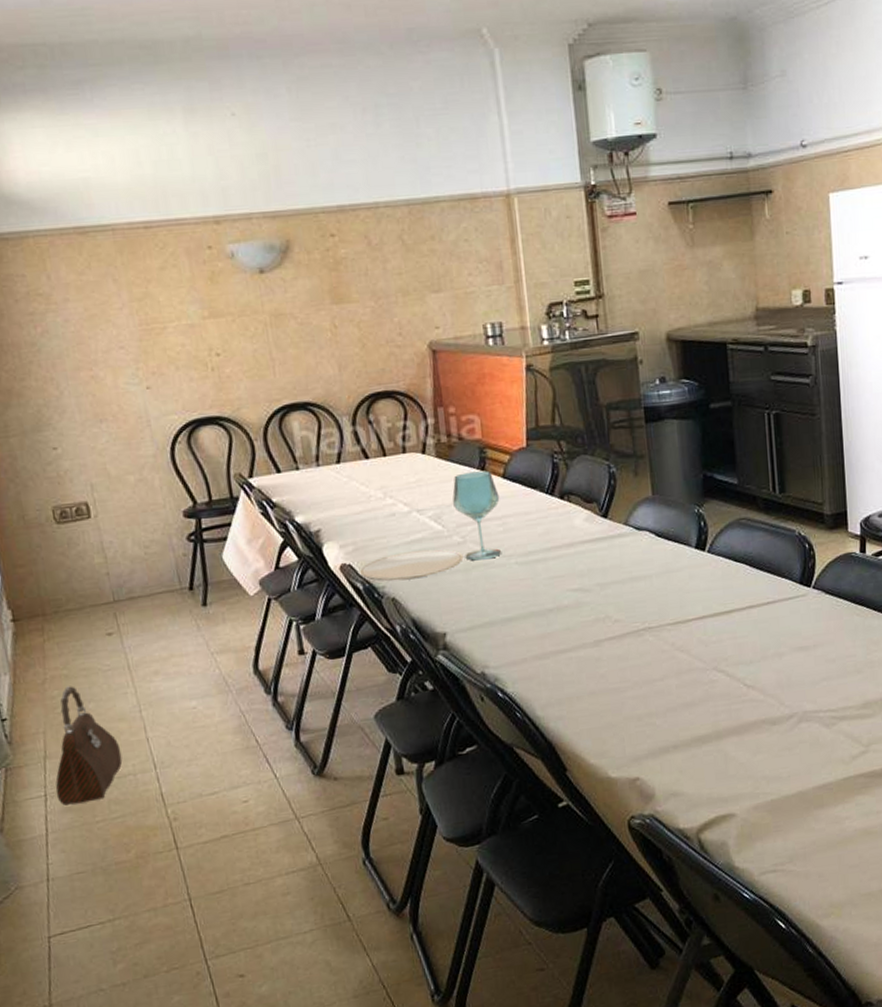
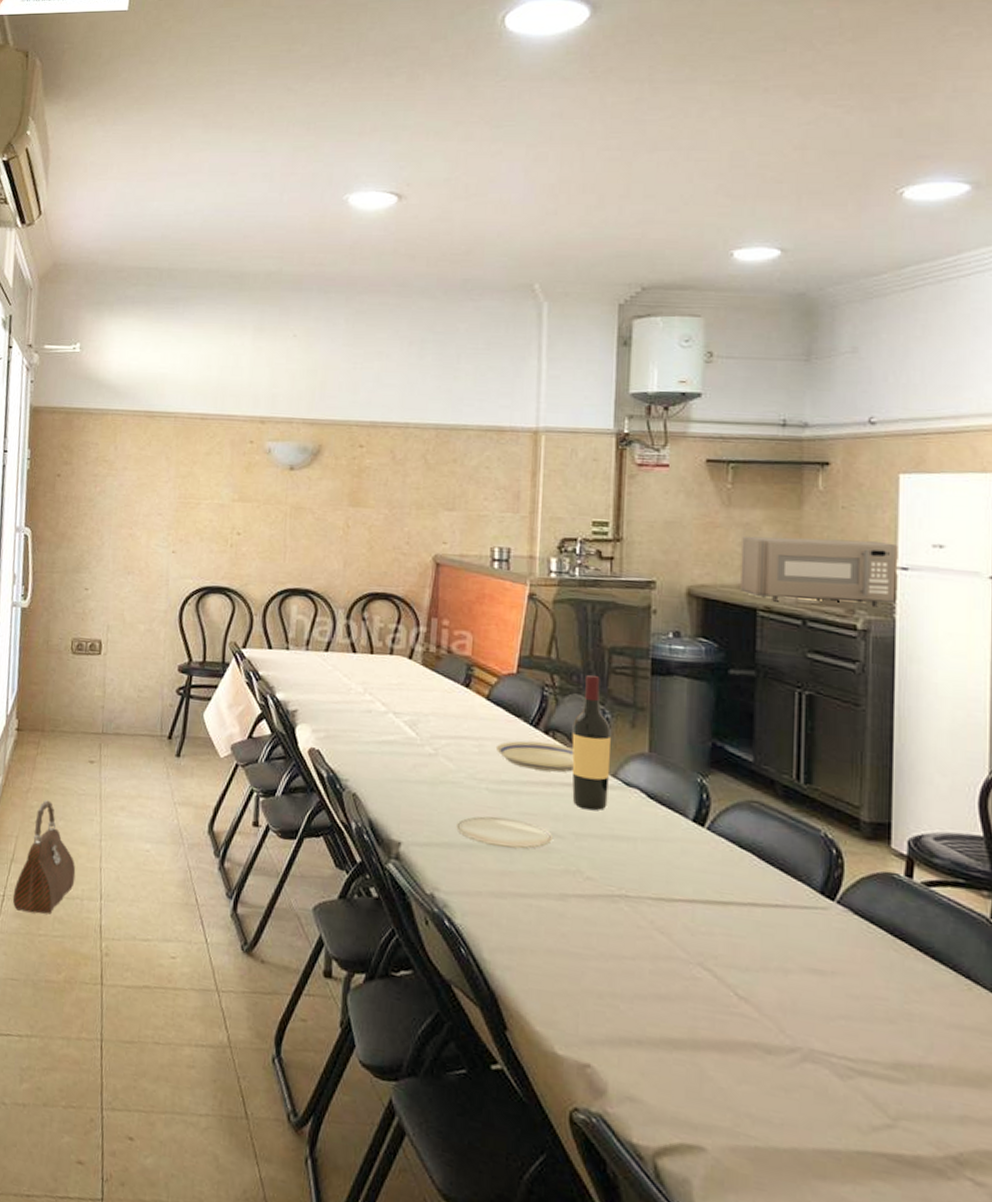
plate: present [359,548,464,581] -> none [326,749,433,781]
wine glass: present [452,470,501,561] -> none [430,685,480,778]
plate: none [494,584,581,615] -> present [456,816,552,849]
plate: none [518,506,590,535] -> present [495,740,574,773]
wine bottle: none [583,433,624,560] -> present [571,674,612,811]
microwave: none [707,260,835,333] -> present [740,536,898,607]

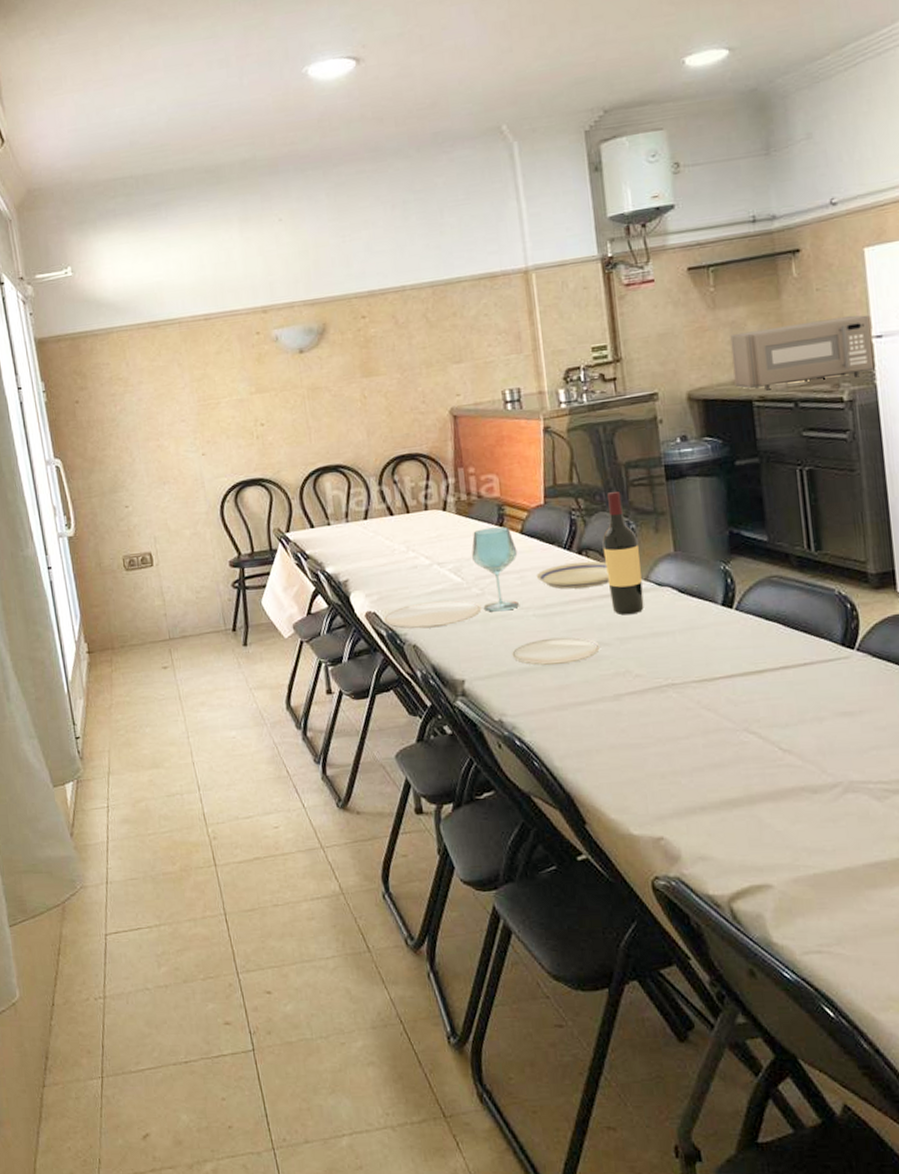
handbag: present [12,800,76,915] -> none [116,711,172,818]
plate: none [326,749,433,781] -> present [383,599,482,629]
wine glass: none [430,685,480,778] -> present [471,526,519,612]

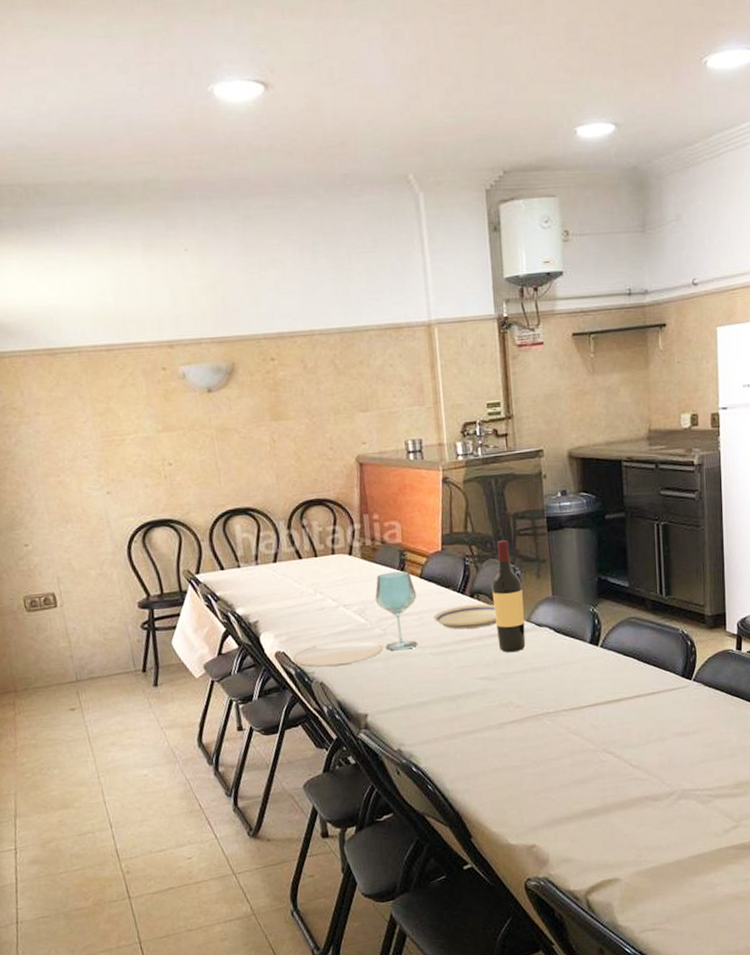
plate: present [512,636,600,666] -> none [410,672,487,699]
microwave: present [730,314,875,391] -> none [606,388,720,452]

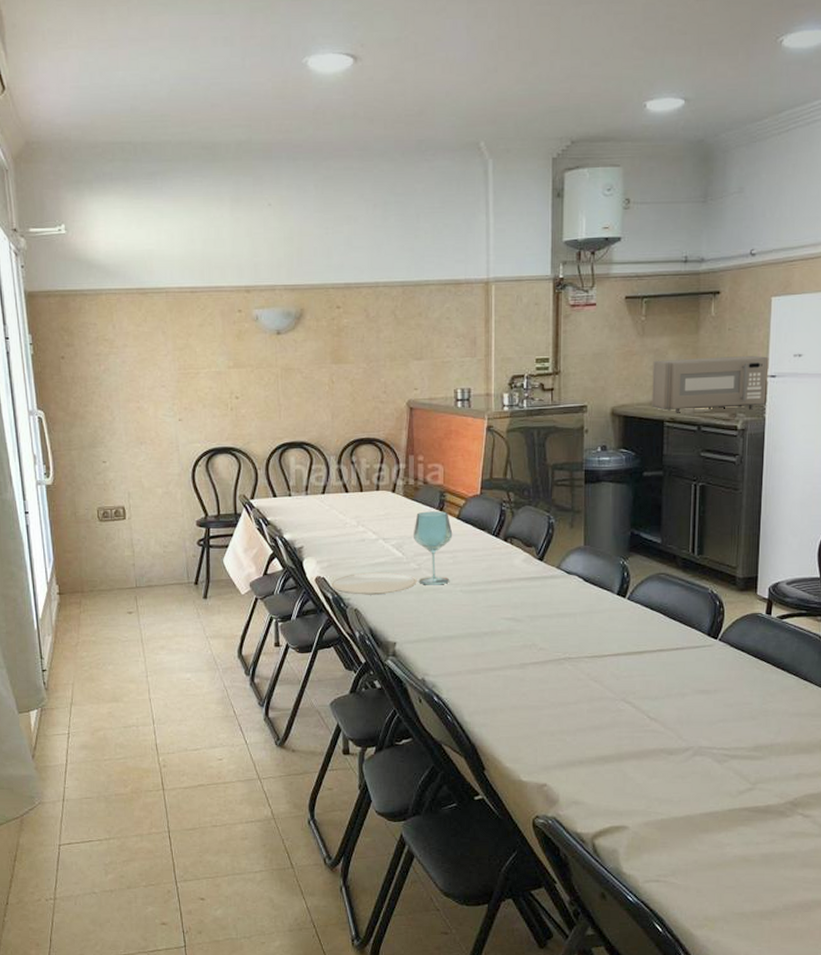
plate: present [433,604,497,630] -> none [466,549,528,571]
wine bottle: present [491,539,526,653] -> none [525,488,556,597]
microwave: none [606,388,720,452] -> present [652,355,769,413]

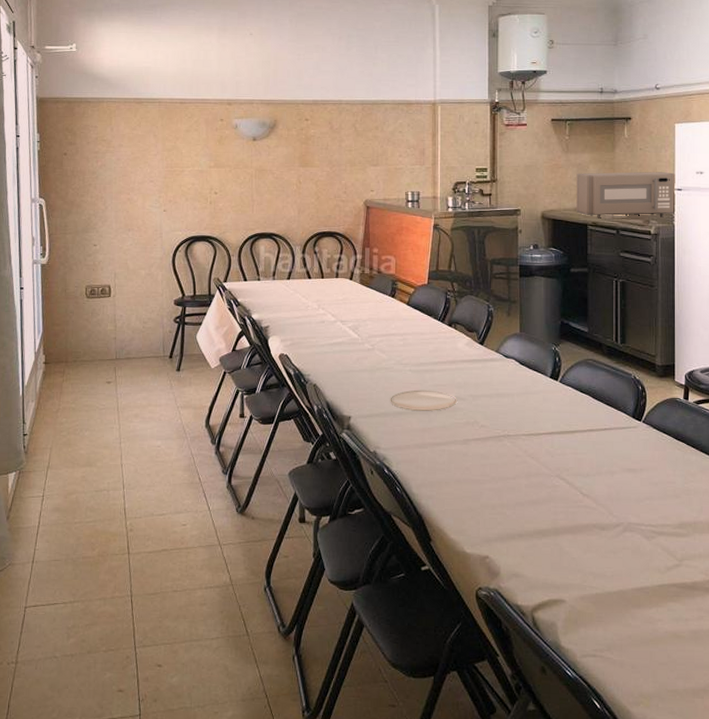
plate: present [330,571,417,595] -> none [292,350,371,372]
wine glass: present [413,511,453,585] -> none [367,297,403,365]
plate: none [439,611,513,635] -> present [390,390,457,412]

